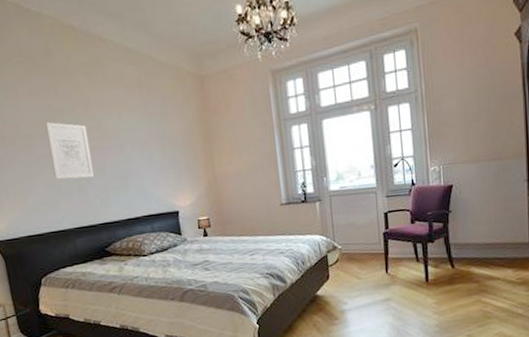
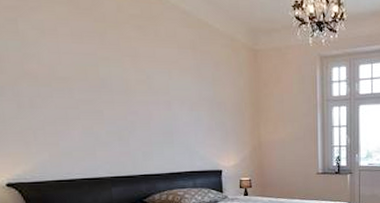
wall art: present [45,121,95,179] -> none [87,68,138,130]

